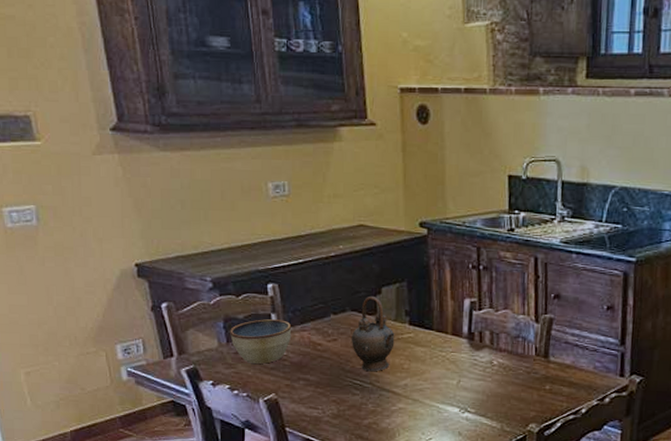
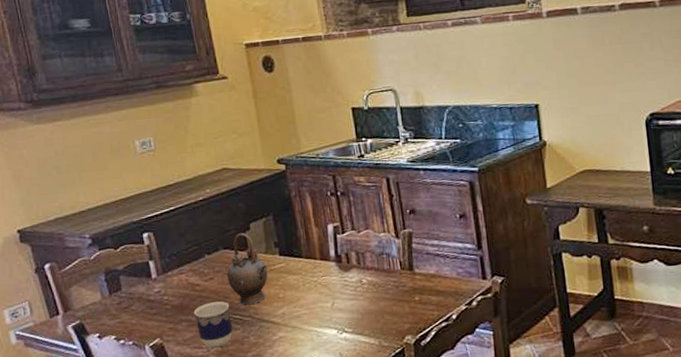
bowl: present [230,319,292,364] -> none [111,266,170,312]
cup: none [312,364,352,411] -> present [193,301,234,348]

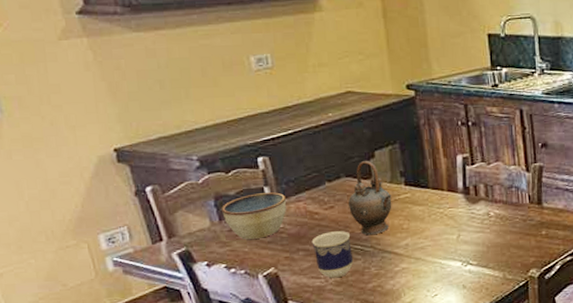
bowl: none [111,266,170,312] -> present [222,192,287,239]

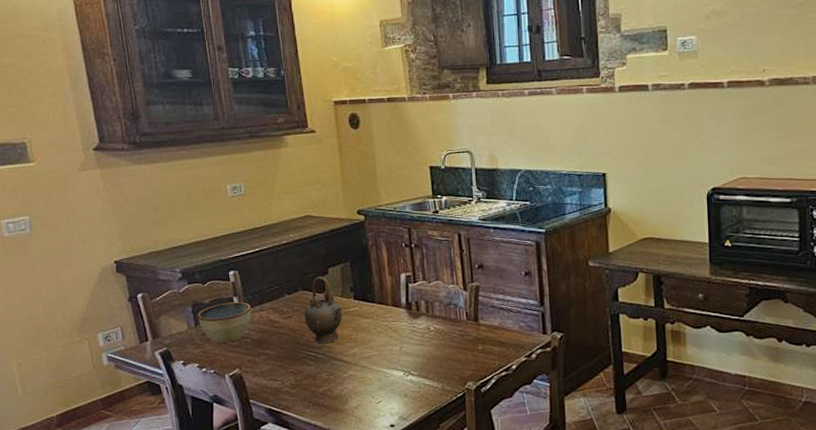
cup: present [311,231,354,279] -> none [271,339,307,381]

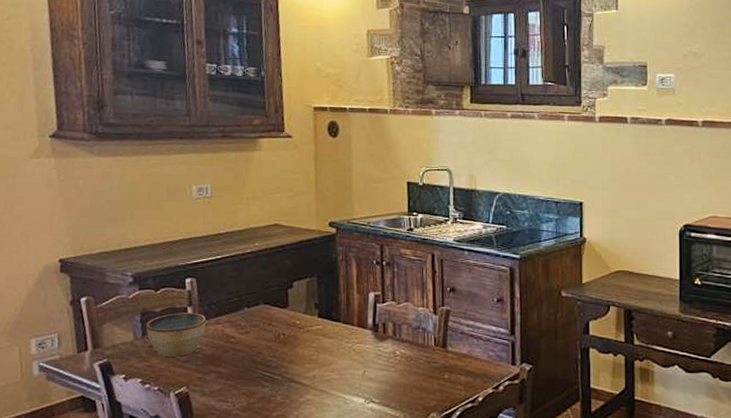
teapot: present [304,276,342,344] -> none [263,289,305,364]

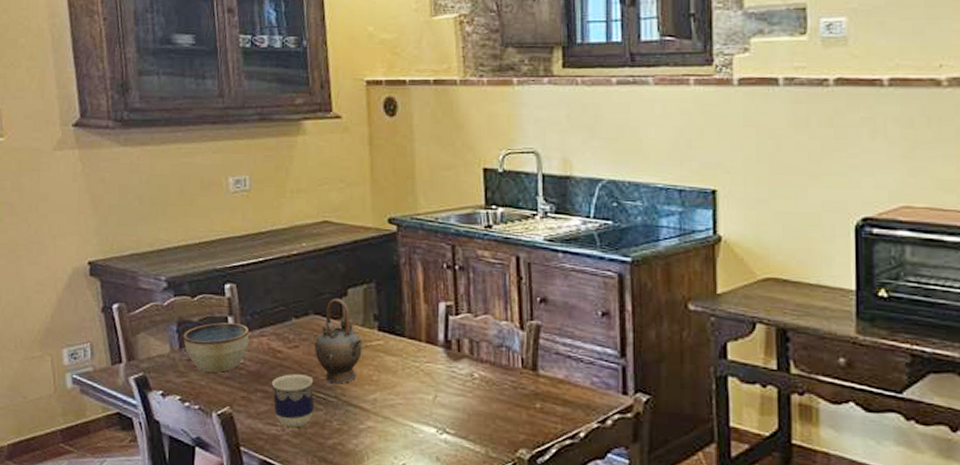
cup: none [224,356,262,403] -> present [271,374,315,428]
teapot: none [263,289,305,364] -> present [315,297,362,384]

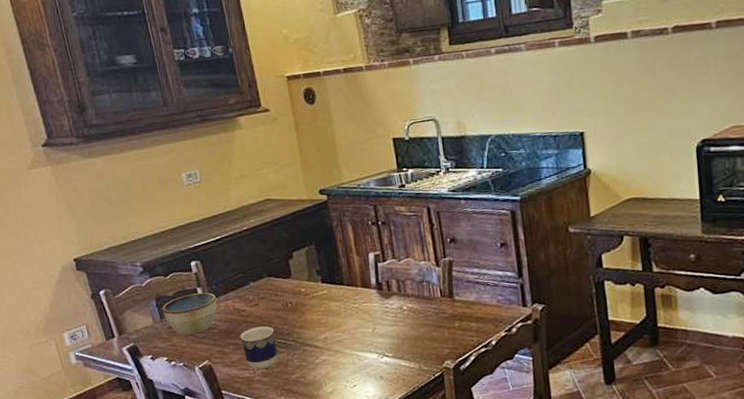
teapot: present [315,297,362,384] -> none [271,261,311,330]

